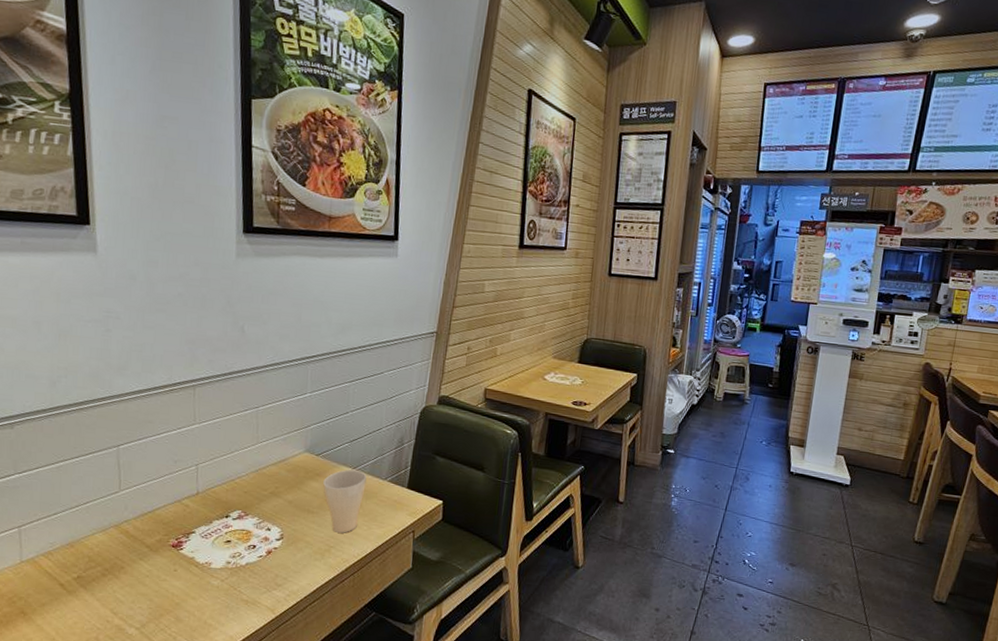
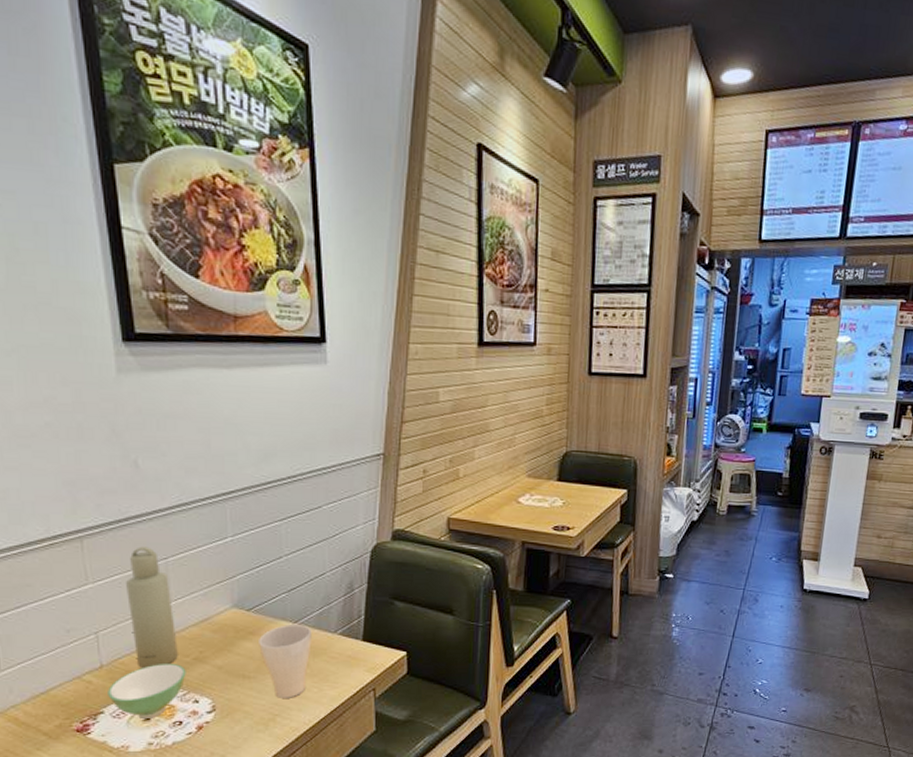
bowl: none [200,494,264,541] -> present [108,663,186,718]
bottle: none [224,396,259,498] -> present [126,546,178,668]

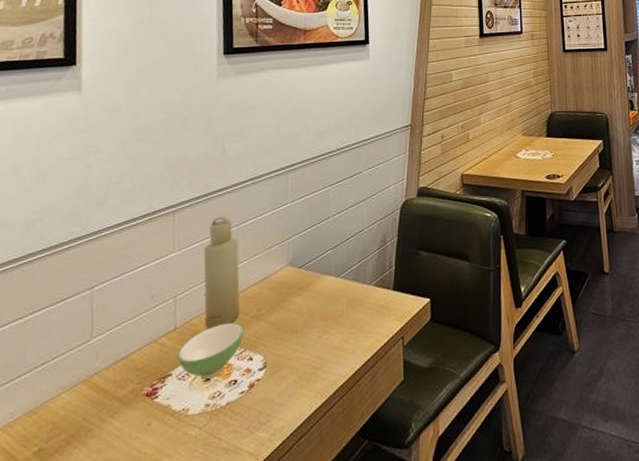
cup: present [259,625,312,698] -> none [307,278,351,351]

